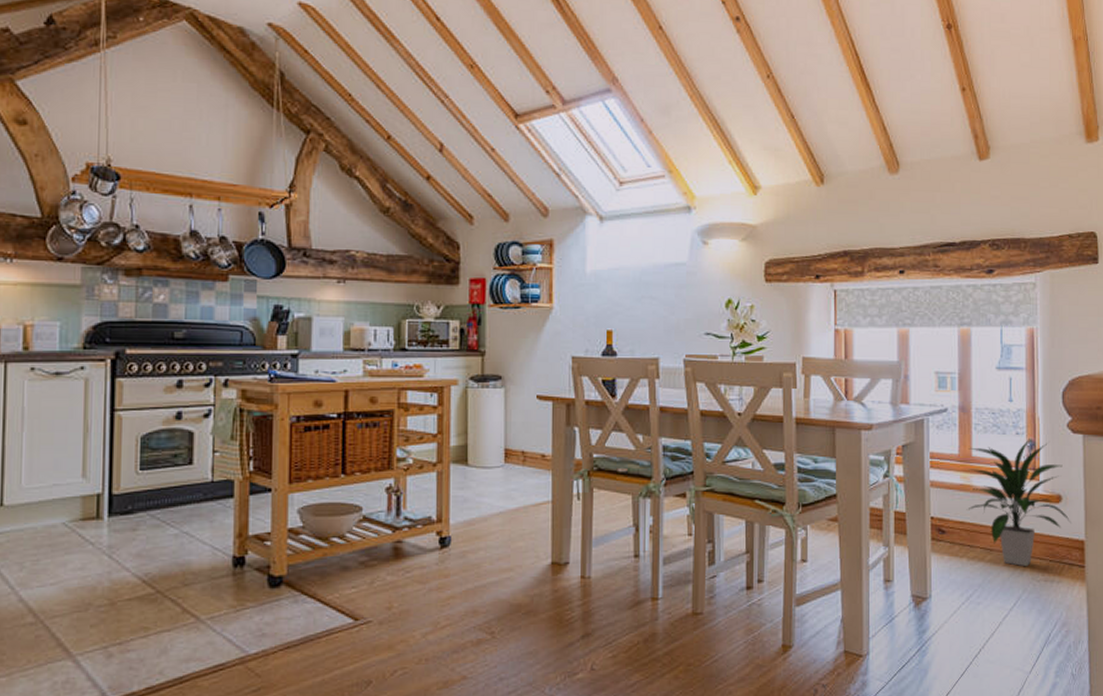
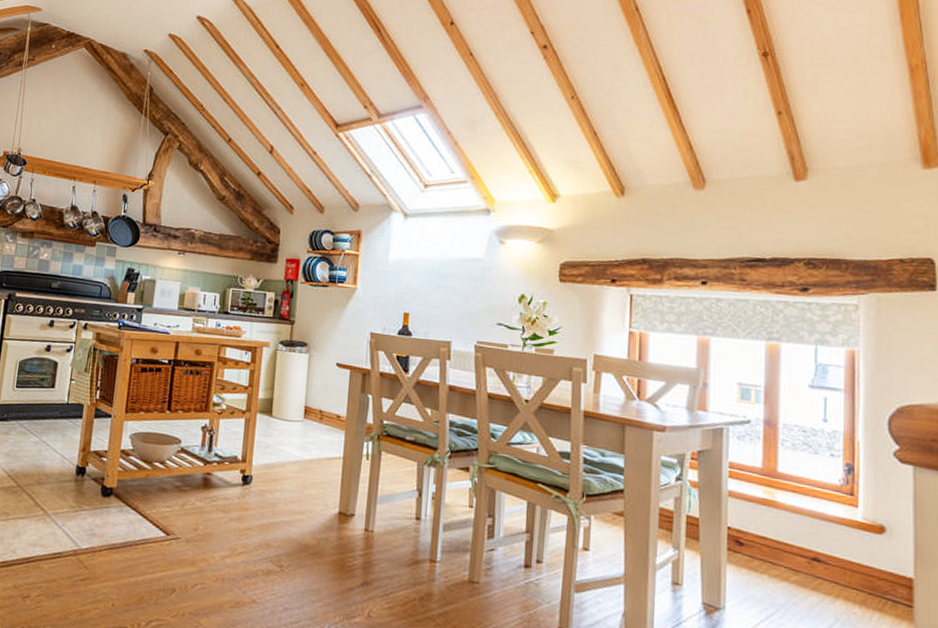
indoor plant: present [965,439,1071,567] -> none [769,462,897,596]

